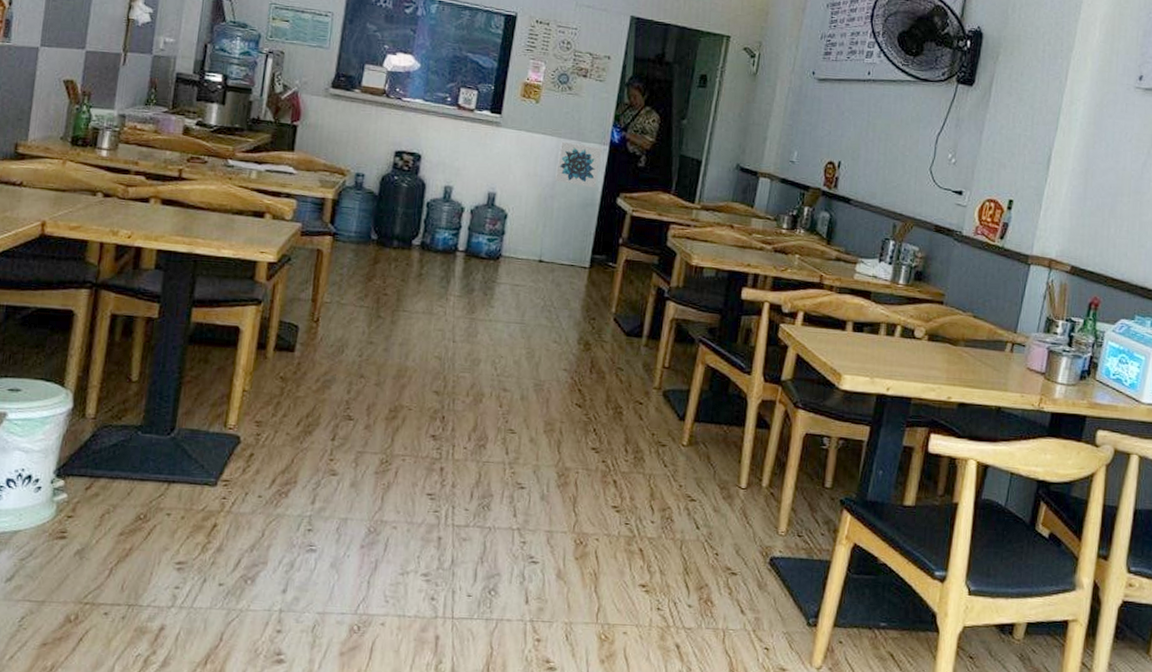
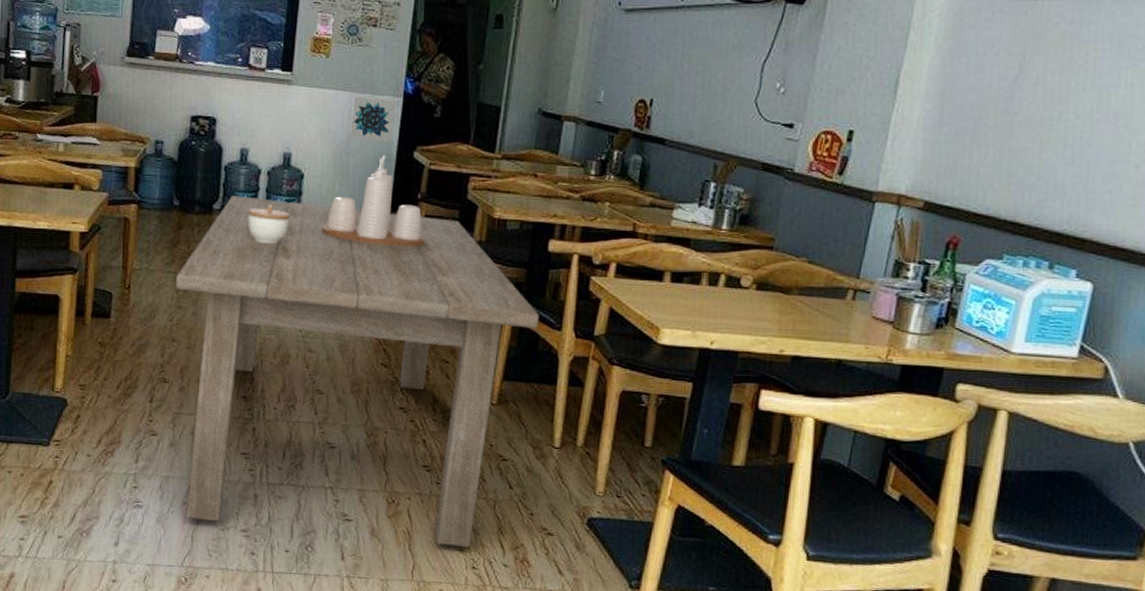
dining table: none [363,232,731,588] -> present [175,196,539,547]
decorative box: none [448,243,491,282] -> present [248,206,290,244]
condiment set: none [522,199,624,290] -> present [322,154,425,247]

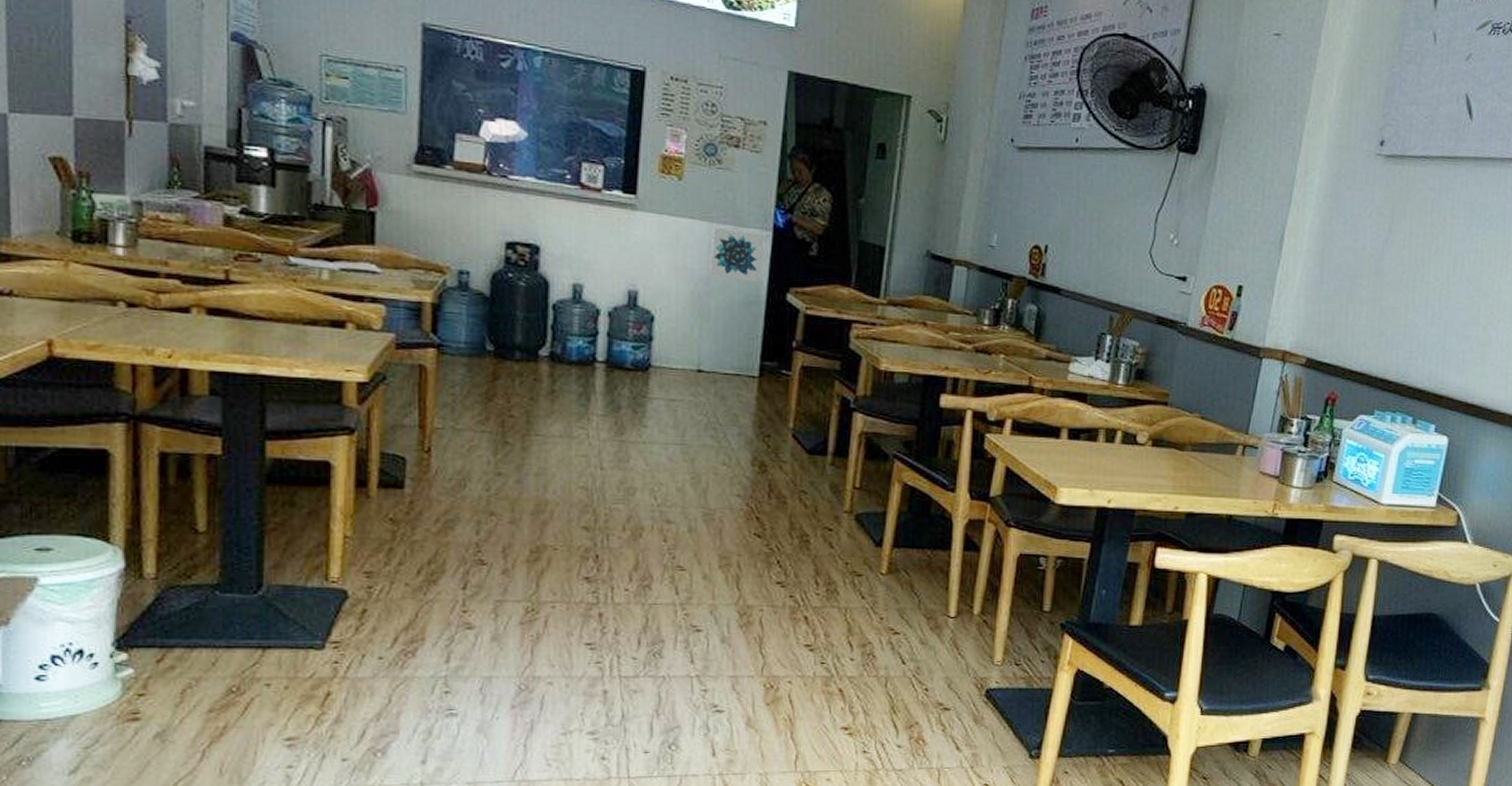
dining table: present [175,196,539,547] -> none [492,340,931,731]
decorative box: present [248,206,290,244] -> none [586,352,638,398]
condiment set: present [322,154,425,247] -> none [678,296,802,402]

